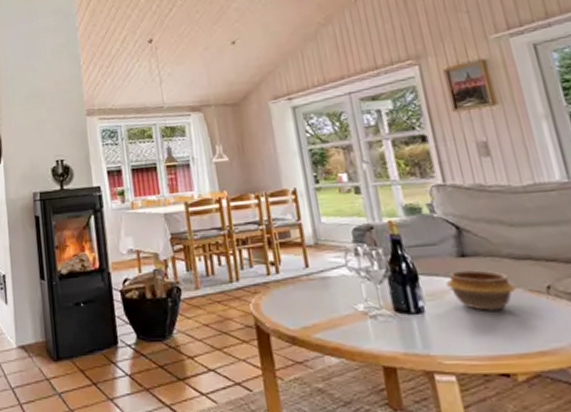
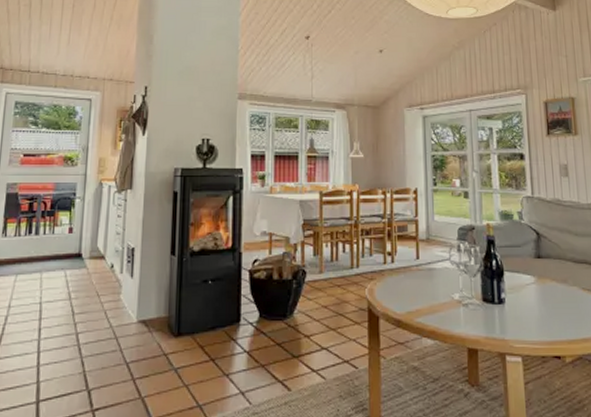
bowl: present [446,270,516,311] -> none [524,270,573,304]

